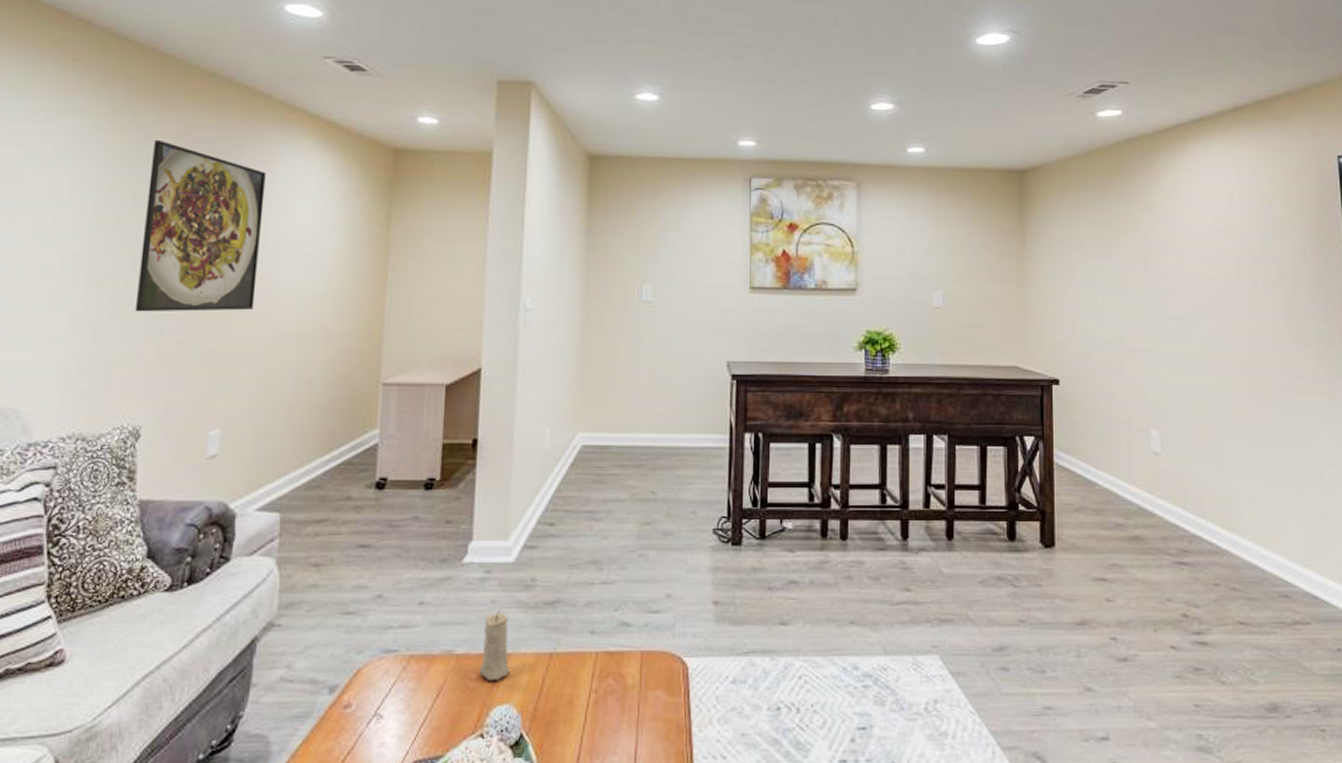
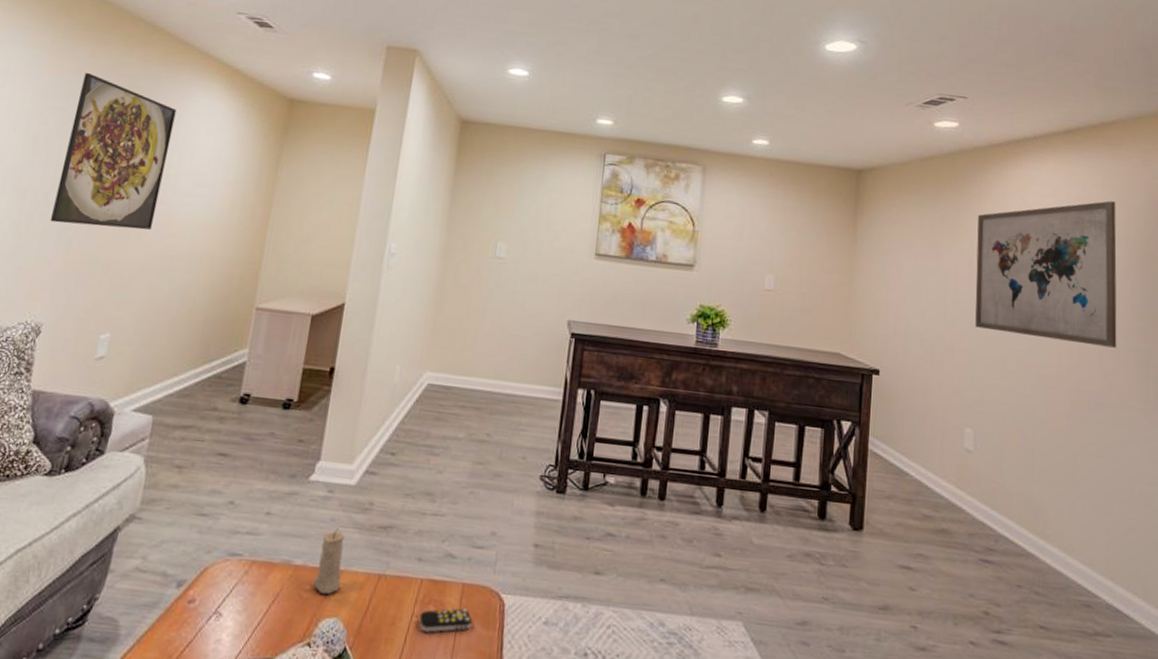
remote control: none [598,677,655,707] -> present [419,608,472,633]
wall art: none [1149,179,1298,331] -> present [975,200,1117,348]

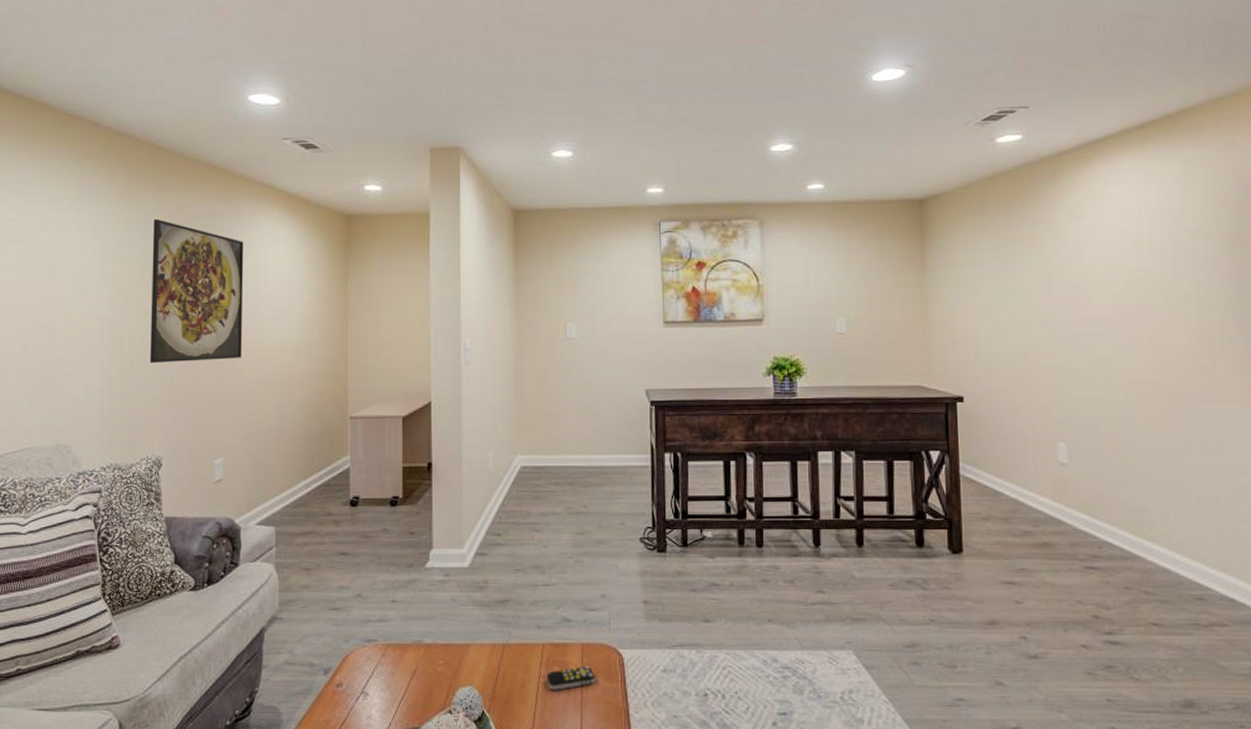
candle: present [312,528,345,594] -> none [444,607,470,666]
wall art: present [975,200,1117,348] -> none [1052,192,1213,343]

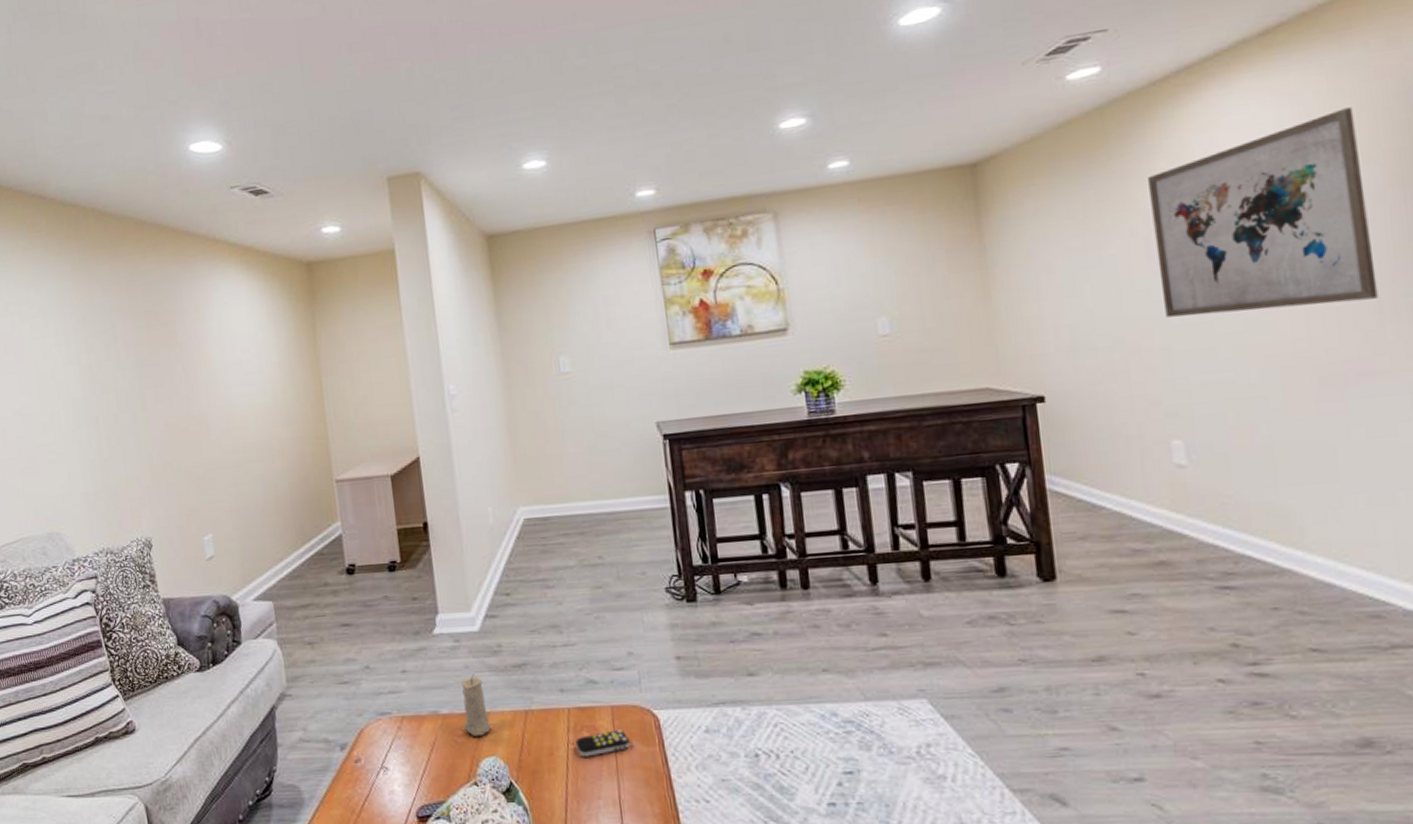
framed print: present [149,219,244,363] -> none [111,290,218,442]
candle: none [444,607,470,666] -> present [461,674,491,736]
wall art: none [1052,192,1213,343] -> present [1148,107,1379,318]

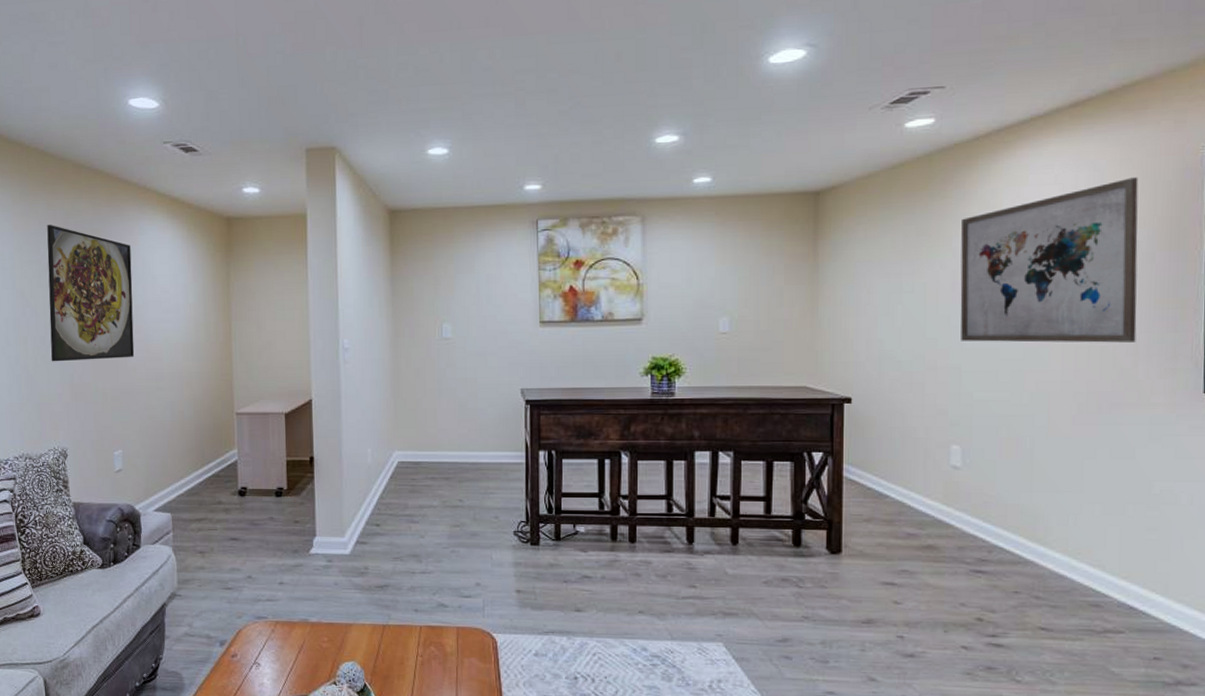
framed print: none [111,290,218,442] -> present [47,225,135,362]
candle: present [461,674,491,736] -> none [328,590,352,643]
remote control: present [575,729,630,757] -> none [423,647,470,668]

